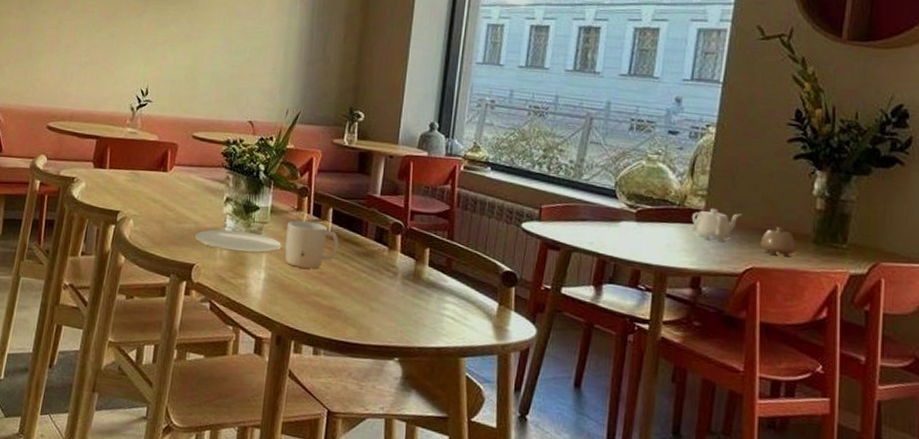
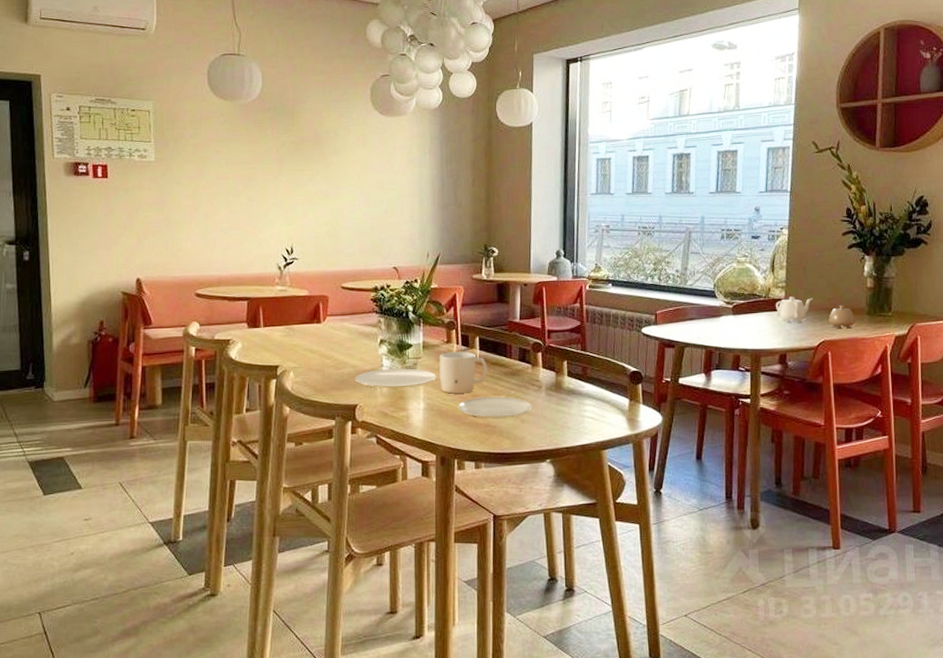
plate: none [301,275,385,304] -> present [458,396,532,419]

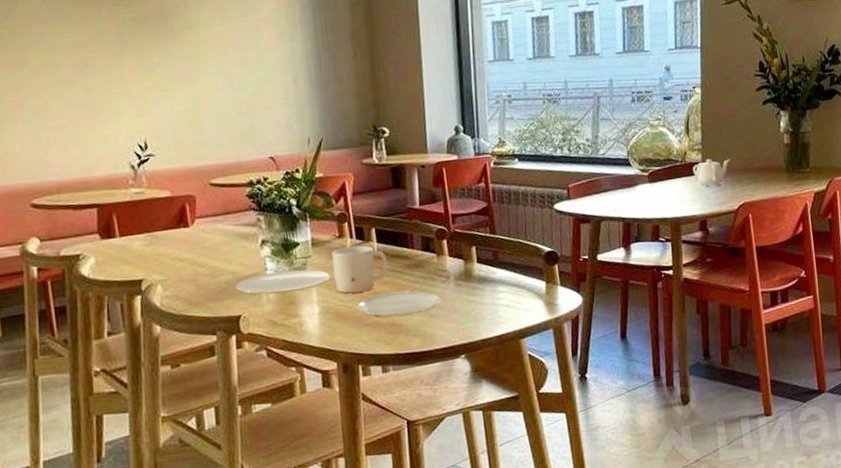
sugar bowl: present [828,305,855,329] -> none [747,164,774,190]

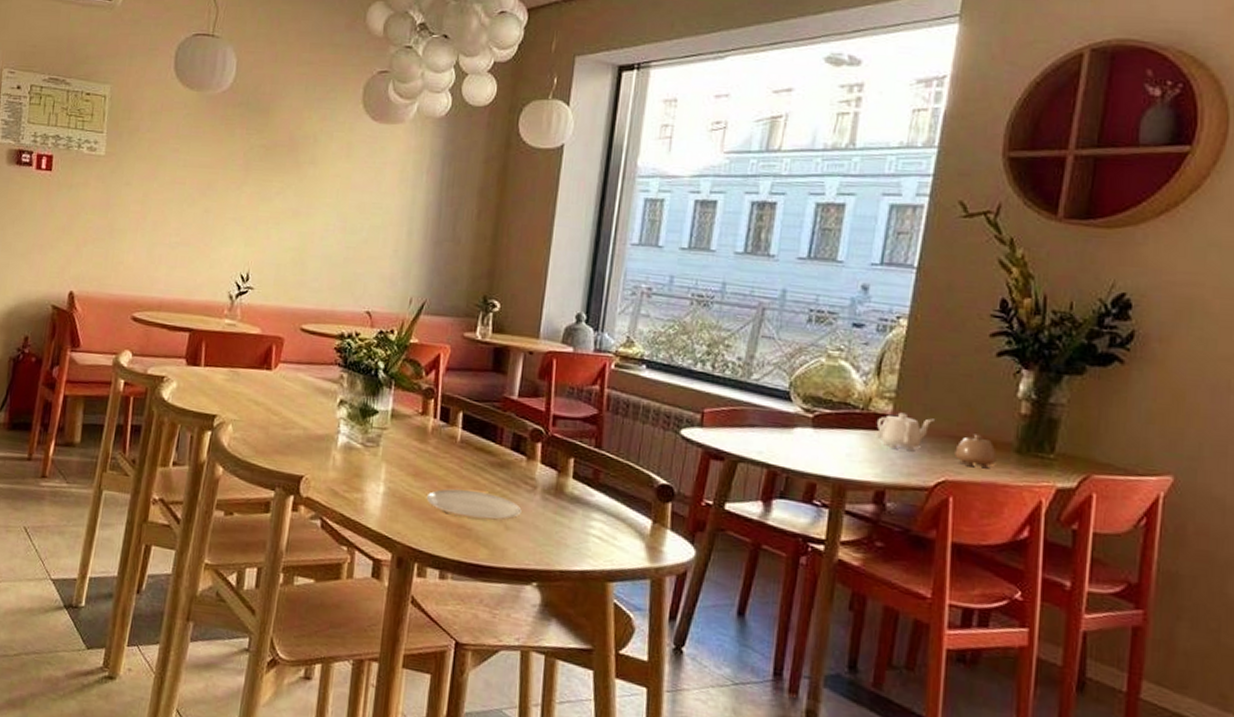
plate: present [236,269,330,295] -> none [304,436,404,465]
mug: present [331,245,388,294] -> none [407,426,470,482]
sugar bowl: none [747,164,774,190] -> present [955,434,997,469]

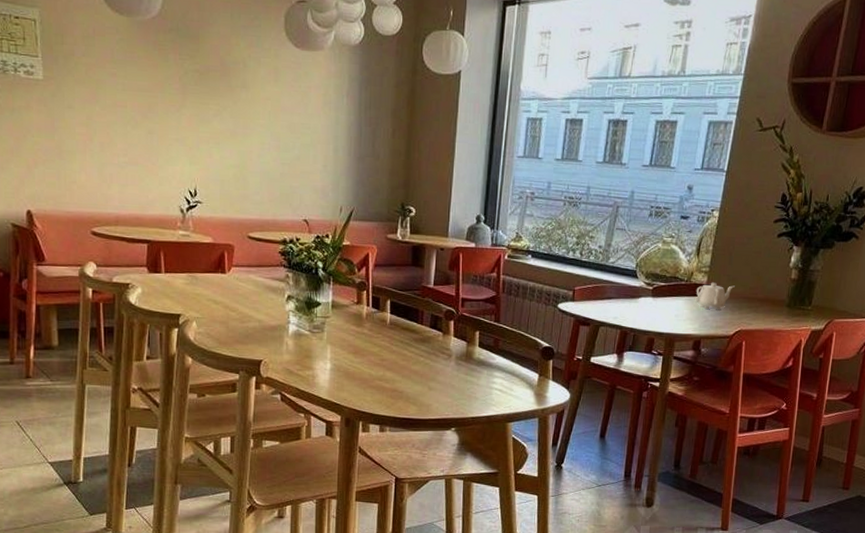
plate: present [426,489,522,521] -> none [365,361,441,384]
sugar bowl: present [955,434,997,469] -> none [747,295,775,320]

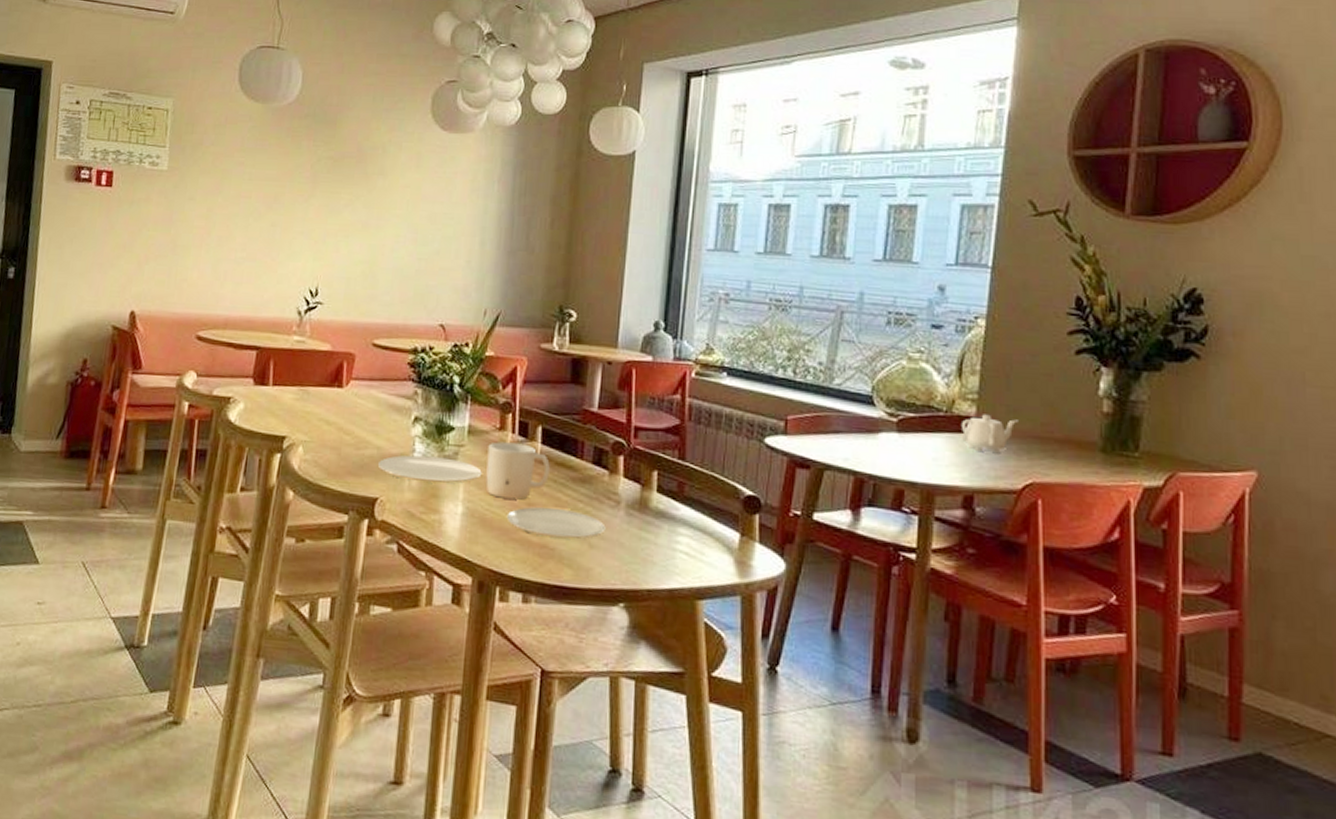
plate: none [261,326,344,347] -> present [378,455,482,484]
mug: none [348,313,397,357] -> present [485,441,550,500]
plate: none [365,361,441,384] -> present [506,507,606,540]

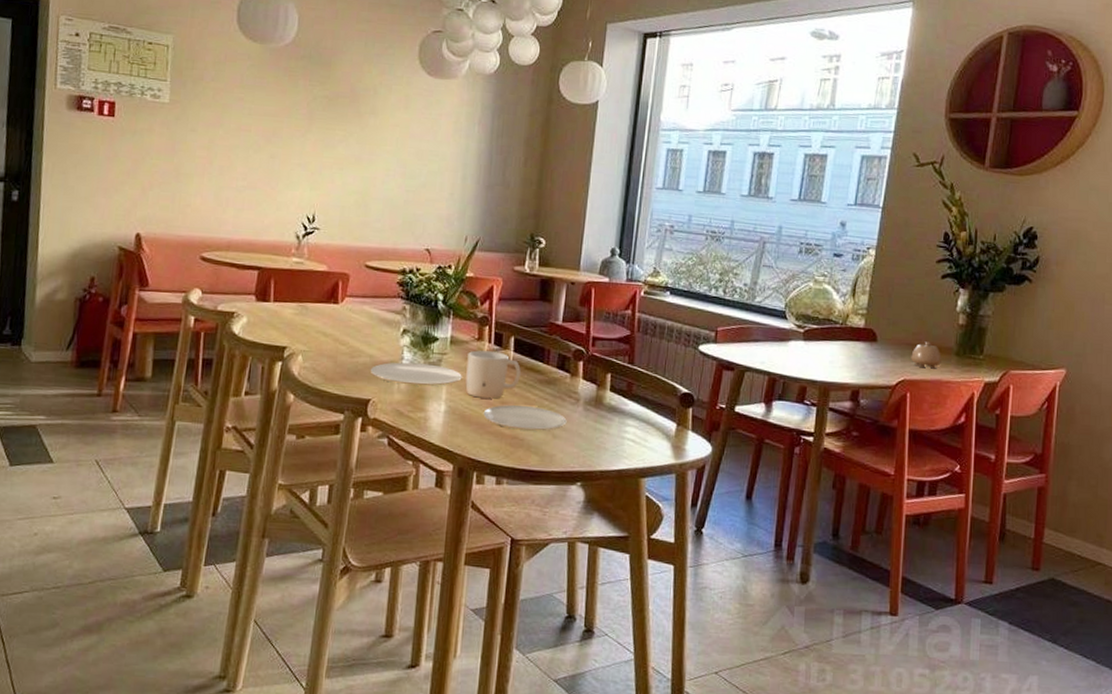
teapot: present [960,414,1018,454] -> none [851,326,896,358]
sugar bowl: none [1040,434,1082,470] -> present [911,341,941,369]

